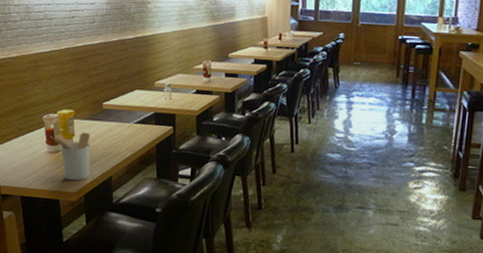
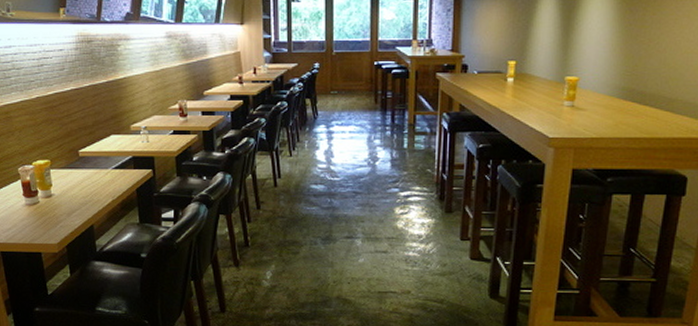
utensil holder: present [50,132,91,181] -> none [26,182,70,232]

